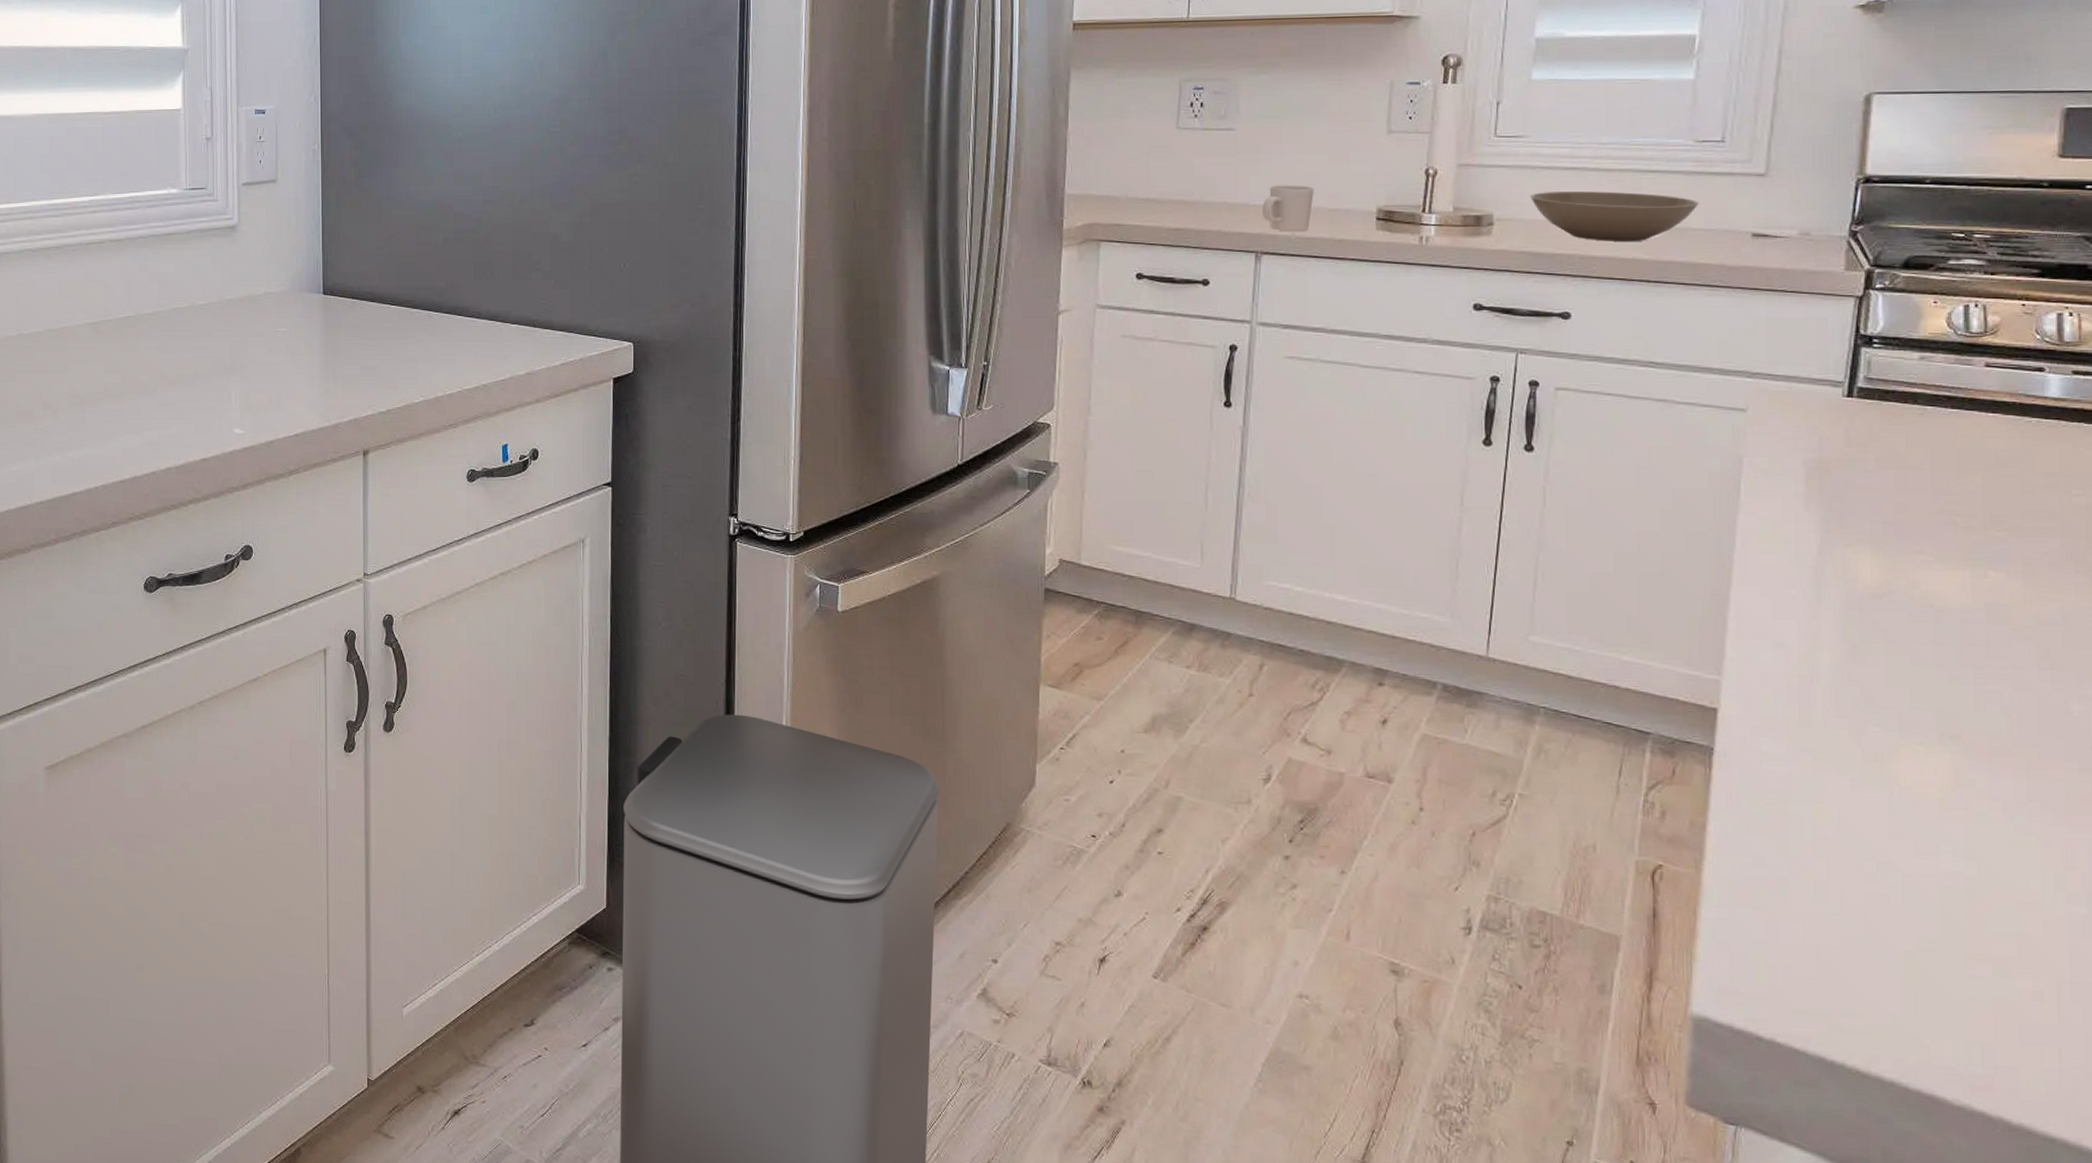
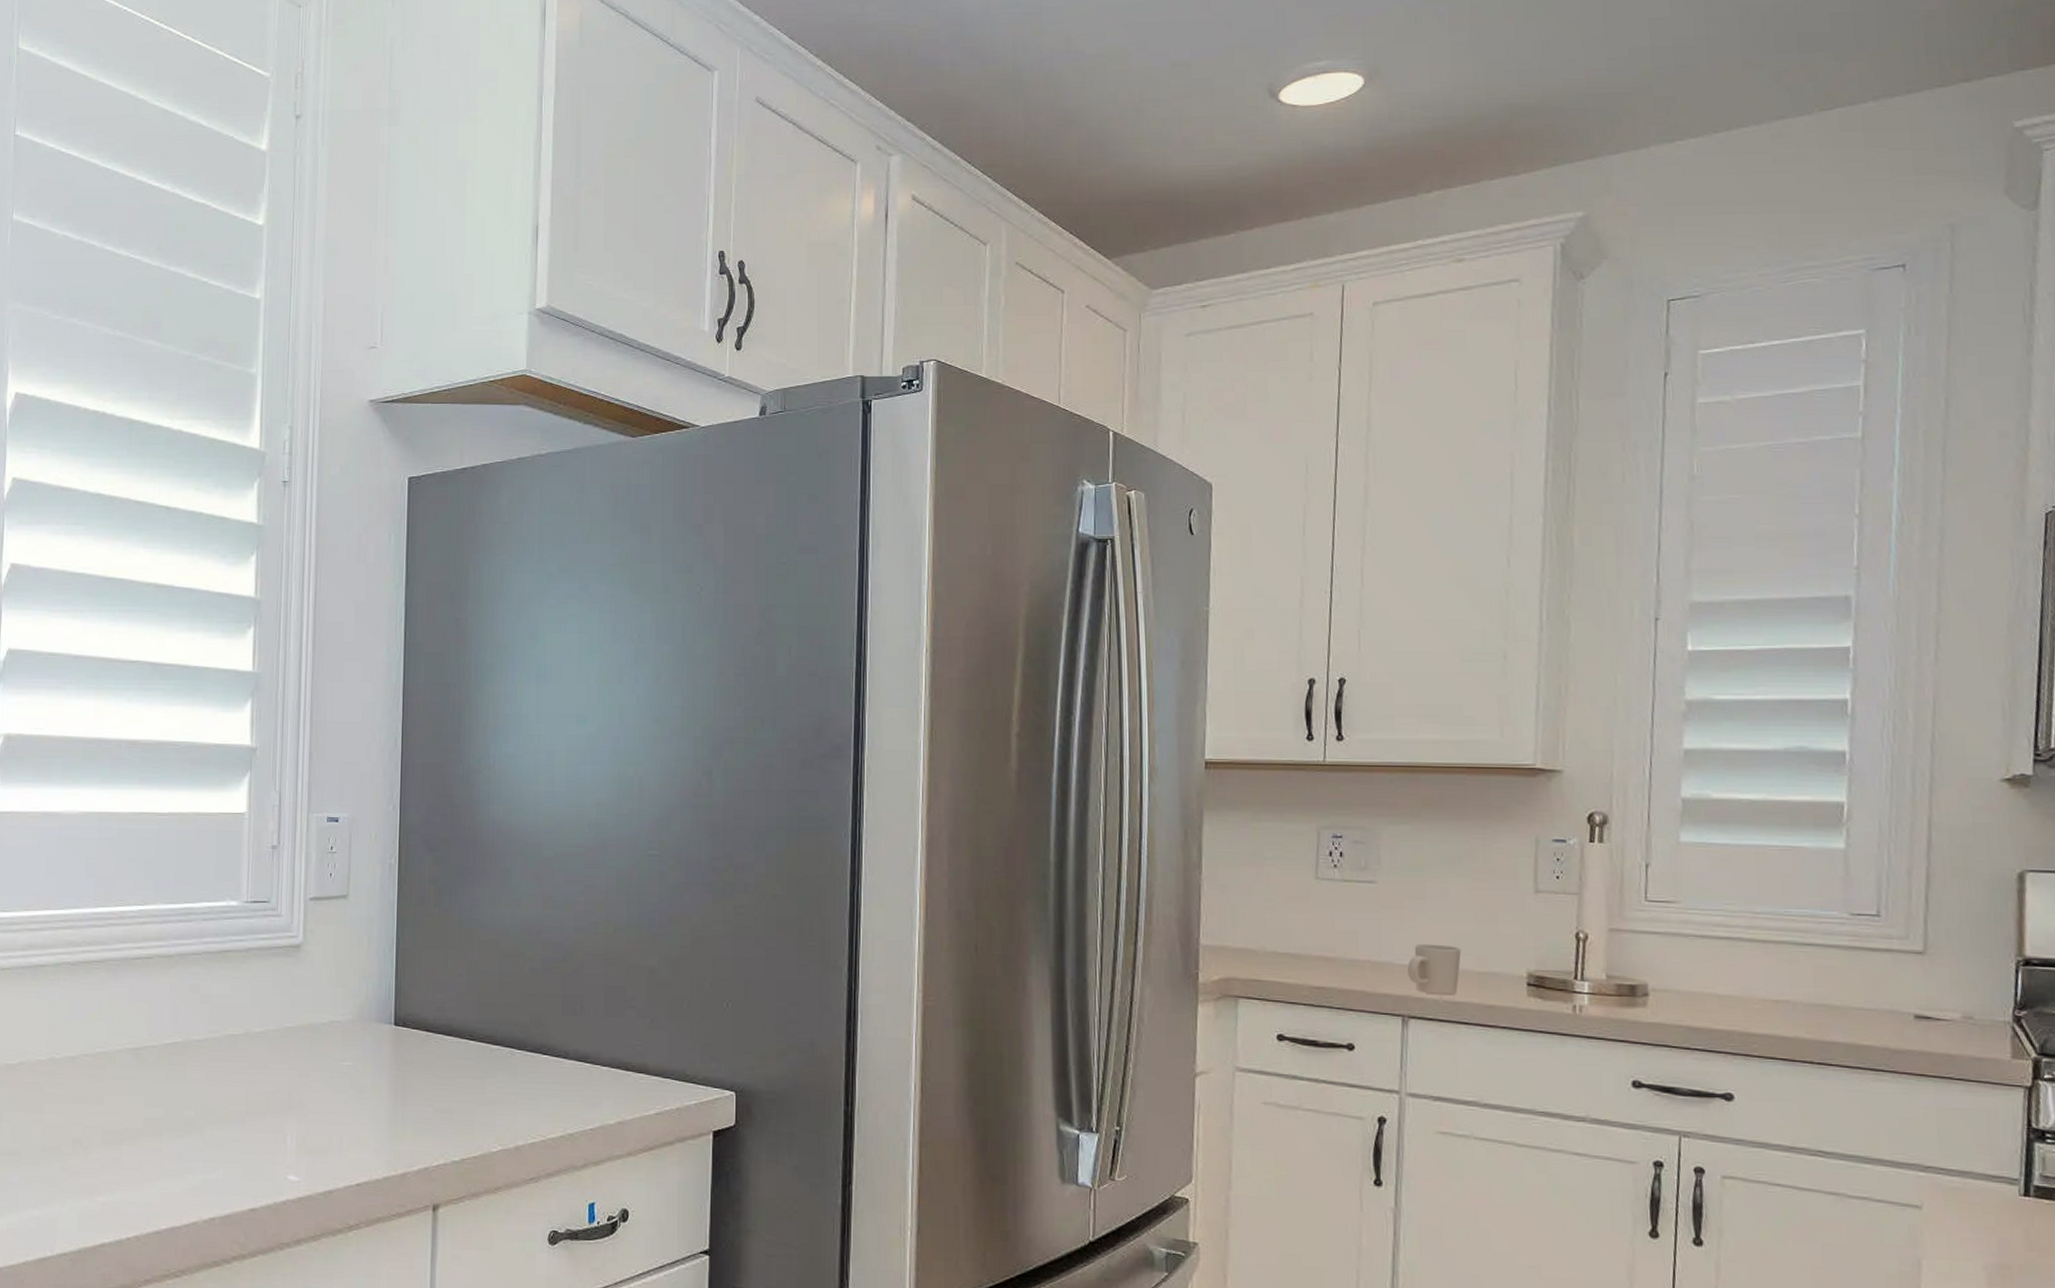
bowl: present [1530,191,1699,241] -> none [1685,962,1858,1019]

